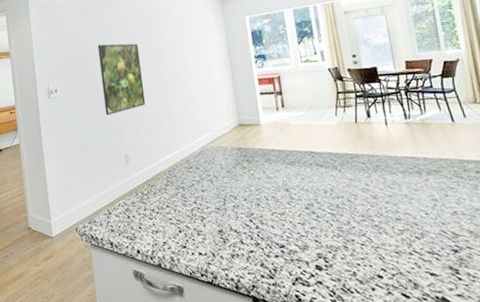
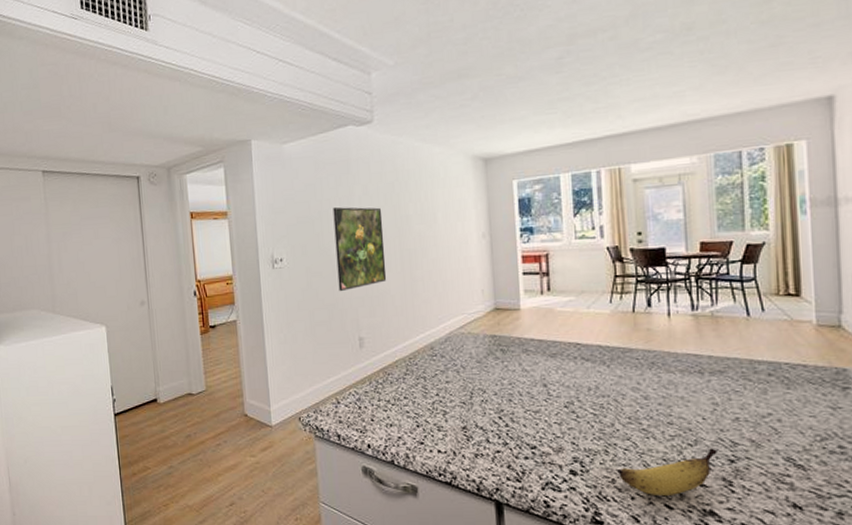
banana: none [357,239,442,286] -> present [617,448,717,497]

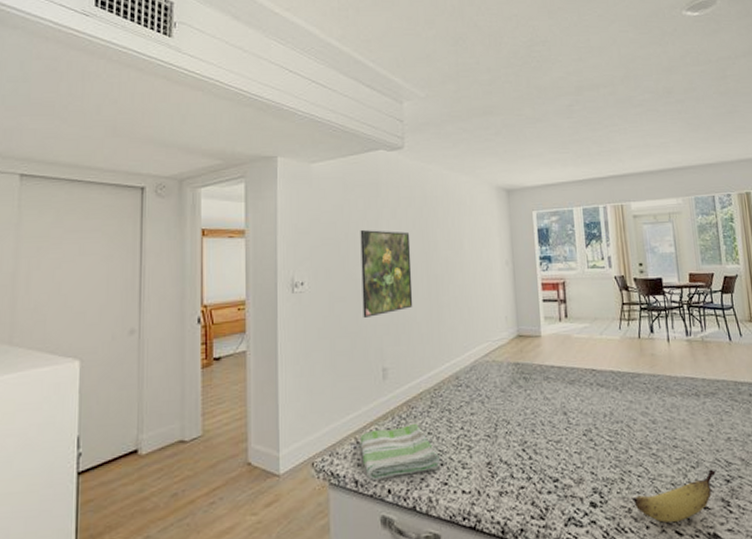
dish towel: none [340,388,417,435] -> present [359,423,441,480]

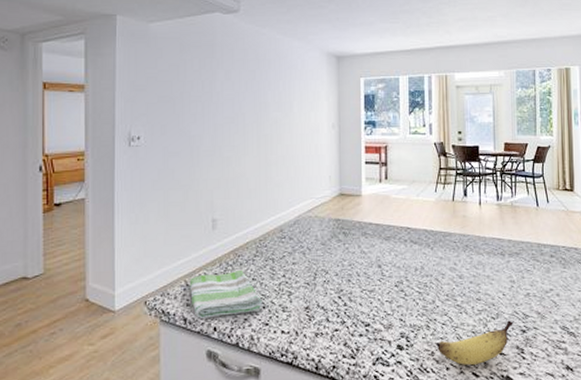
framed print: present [360,229,413,318] -> none [195,89,243,172]

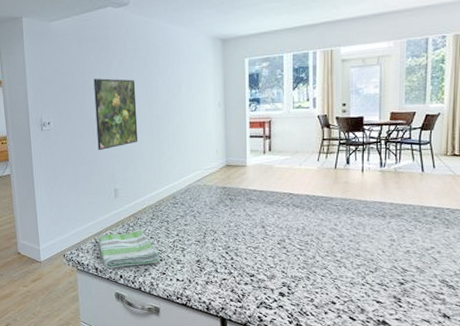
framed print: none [195,89,243,172] -> present [93,78,138,150]
banana: present [436,320,513,366] -> none [315,274,391,311]

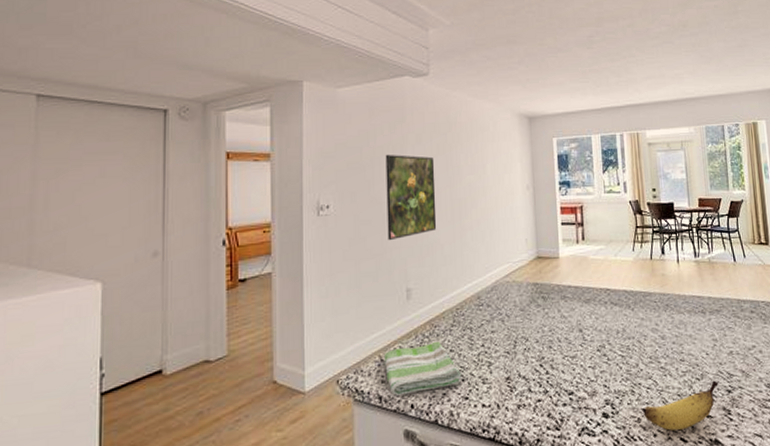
banana: none [315,274,391,311] -> present [642,380,718,431]

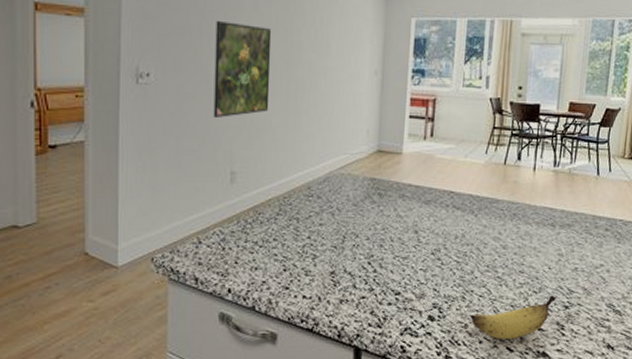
dish towel: present [383,341,462,396] -> none [202,228,284,279]

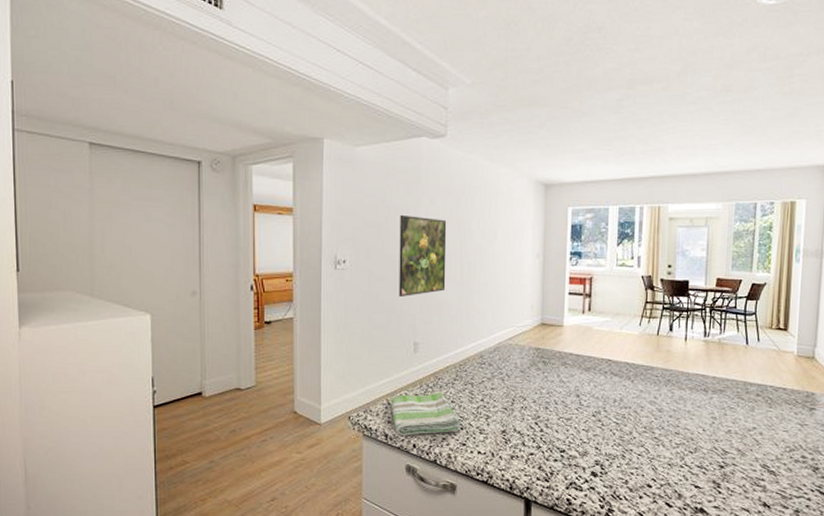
dish towel: none [202,228,284,279] -> present [390,392,461,435]
banana: present [470,295,556,340] -> none [630,455,711,496]

